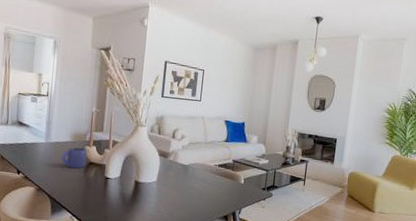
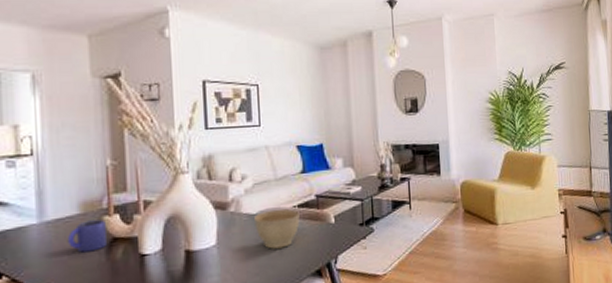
planter bowl: none [185,164,219,194] -> present [254,209,300,249]

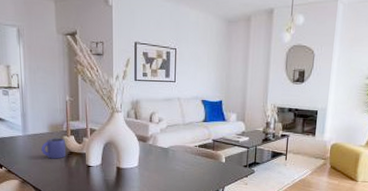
planter bowl: present [254,209,300,249] -> none [166,146,199,175]

